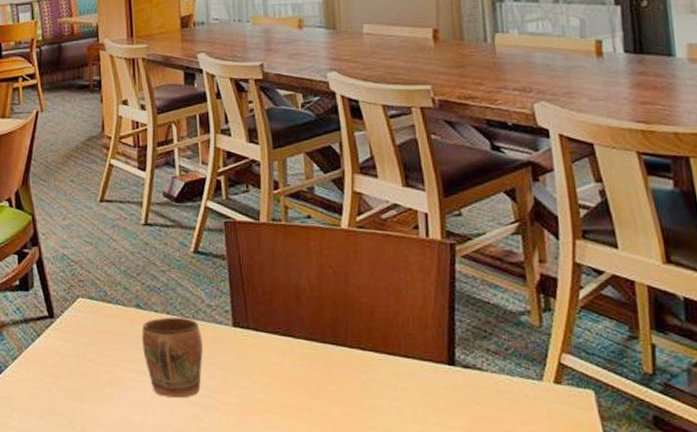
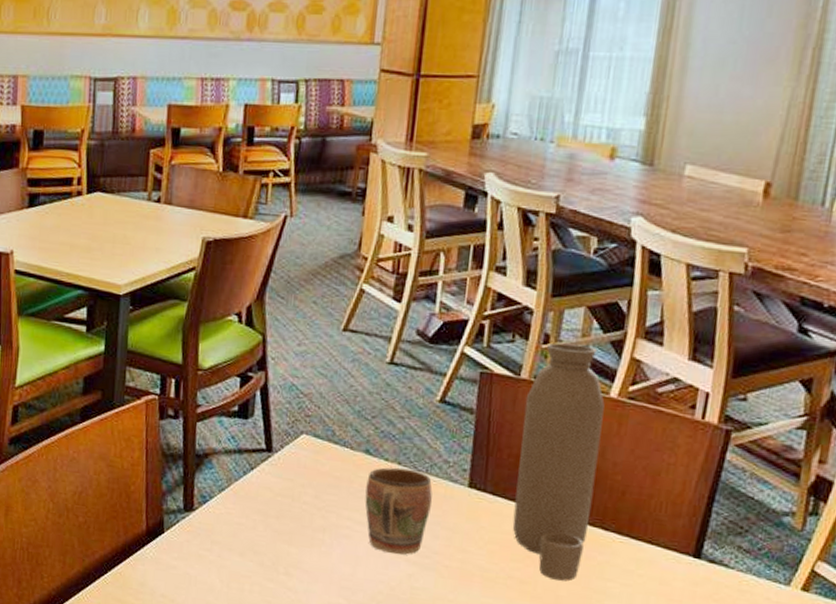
water bottle: none [268,186,348,403] -> present [512,343,605,582]

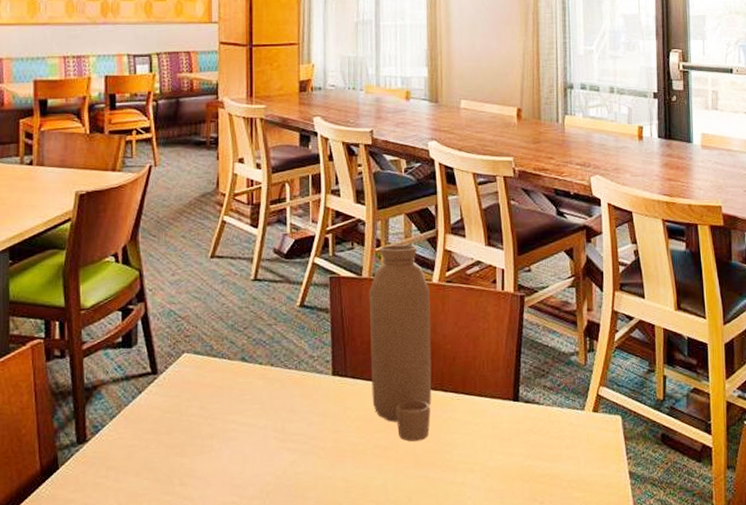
mug: present [365,467,433,555] -> none [245,368,304,446]

